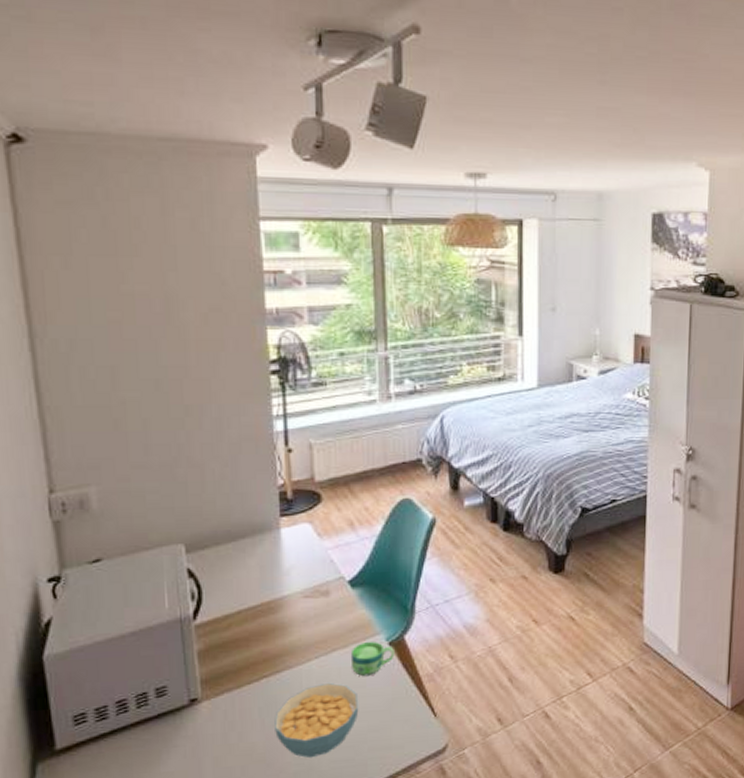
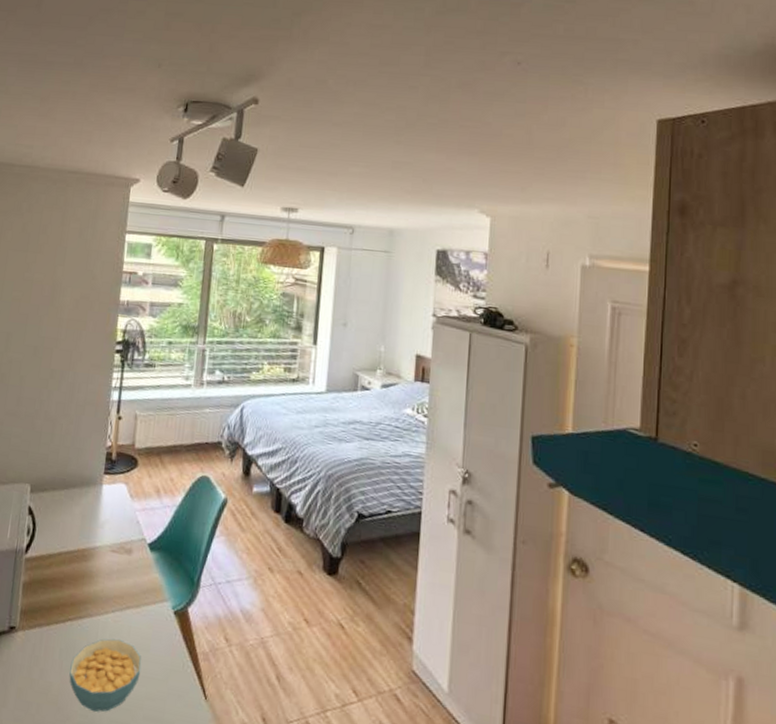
cup: present [350,641,394,677] -> none [140,605,178,642]

